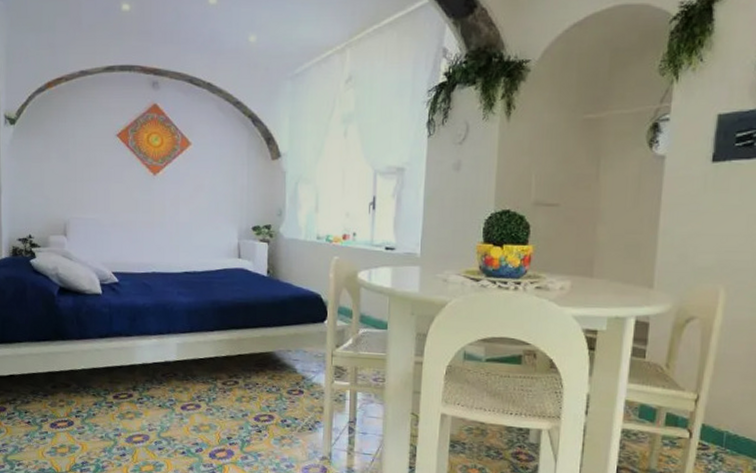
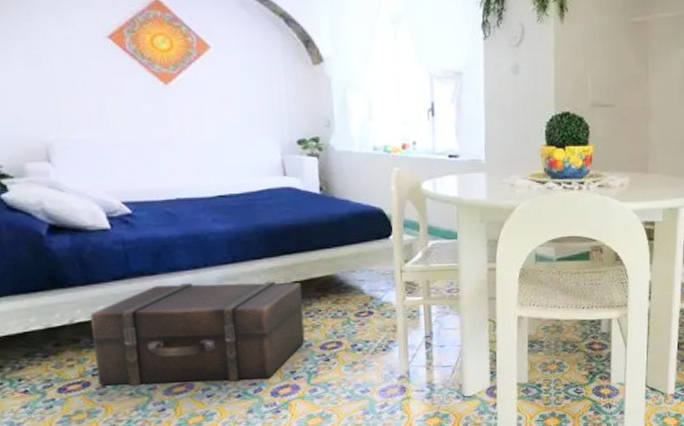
suitcase: none [79,346,243,441] -> present [90,281,305,386]

